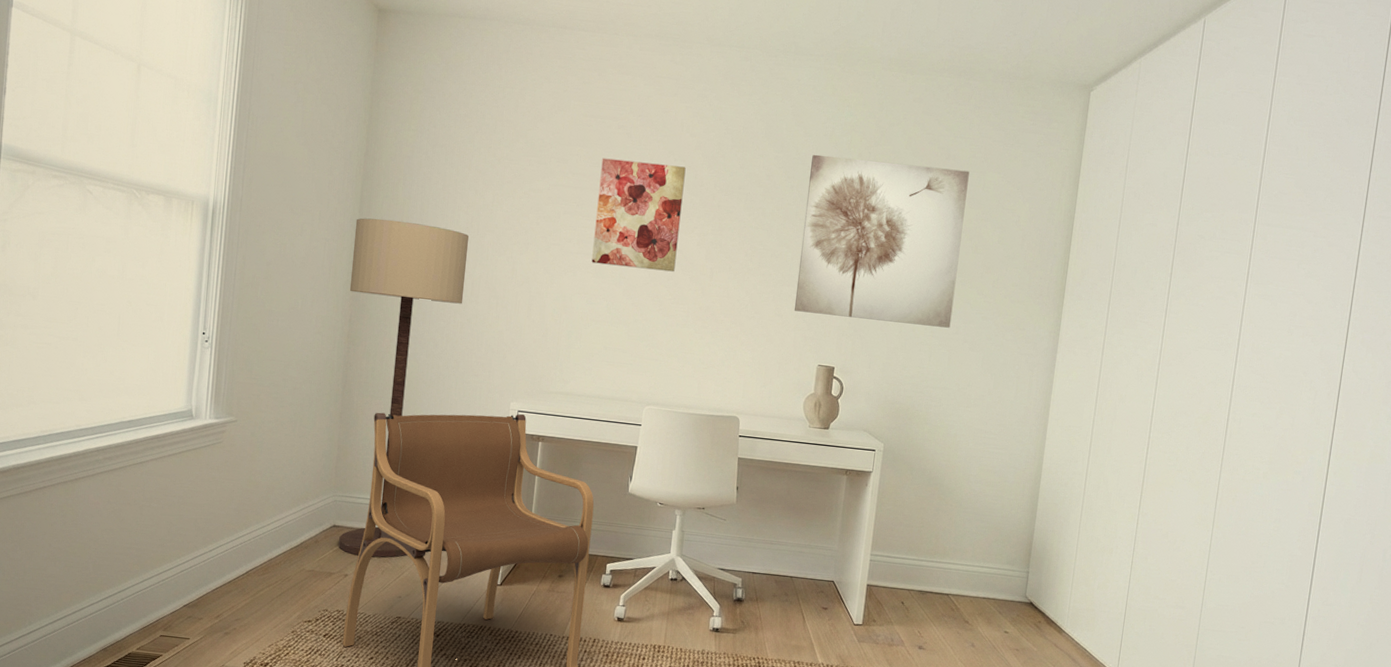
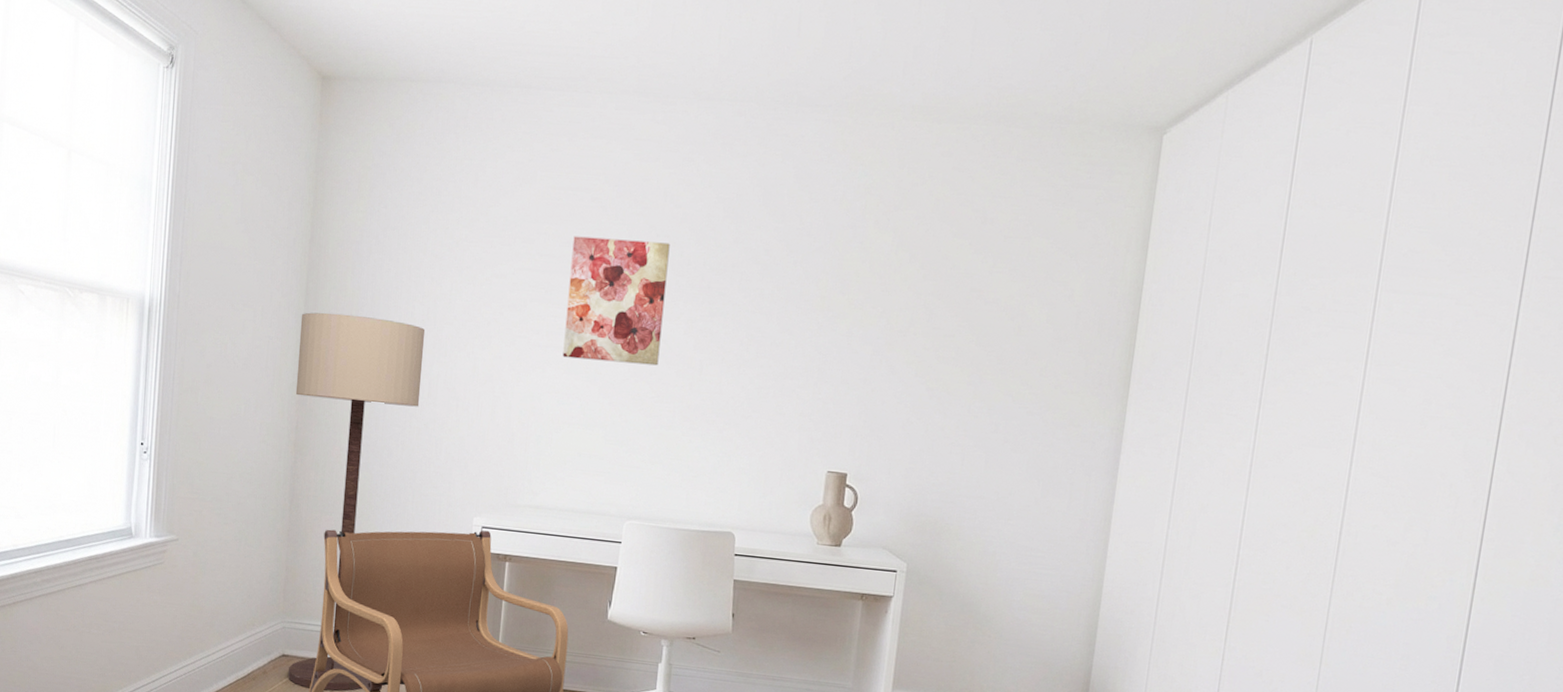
wall art: present [794,154,970,328] -> none [798,223,1011,426]

